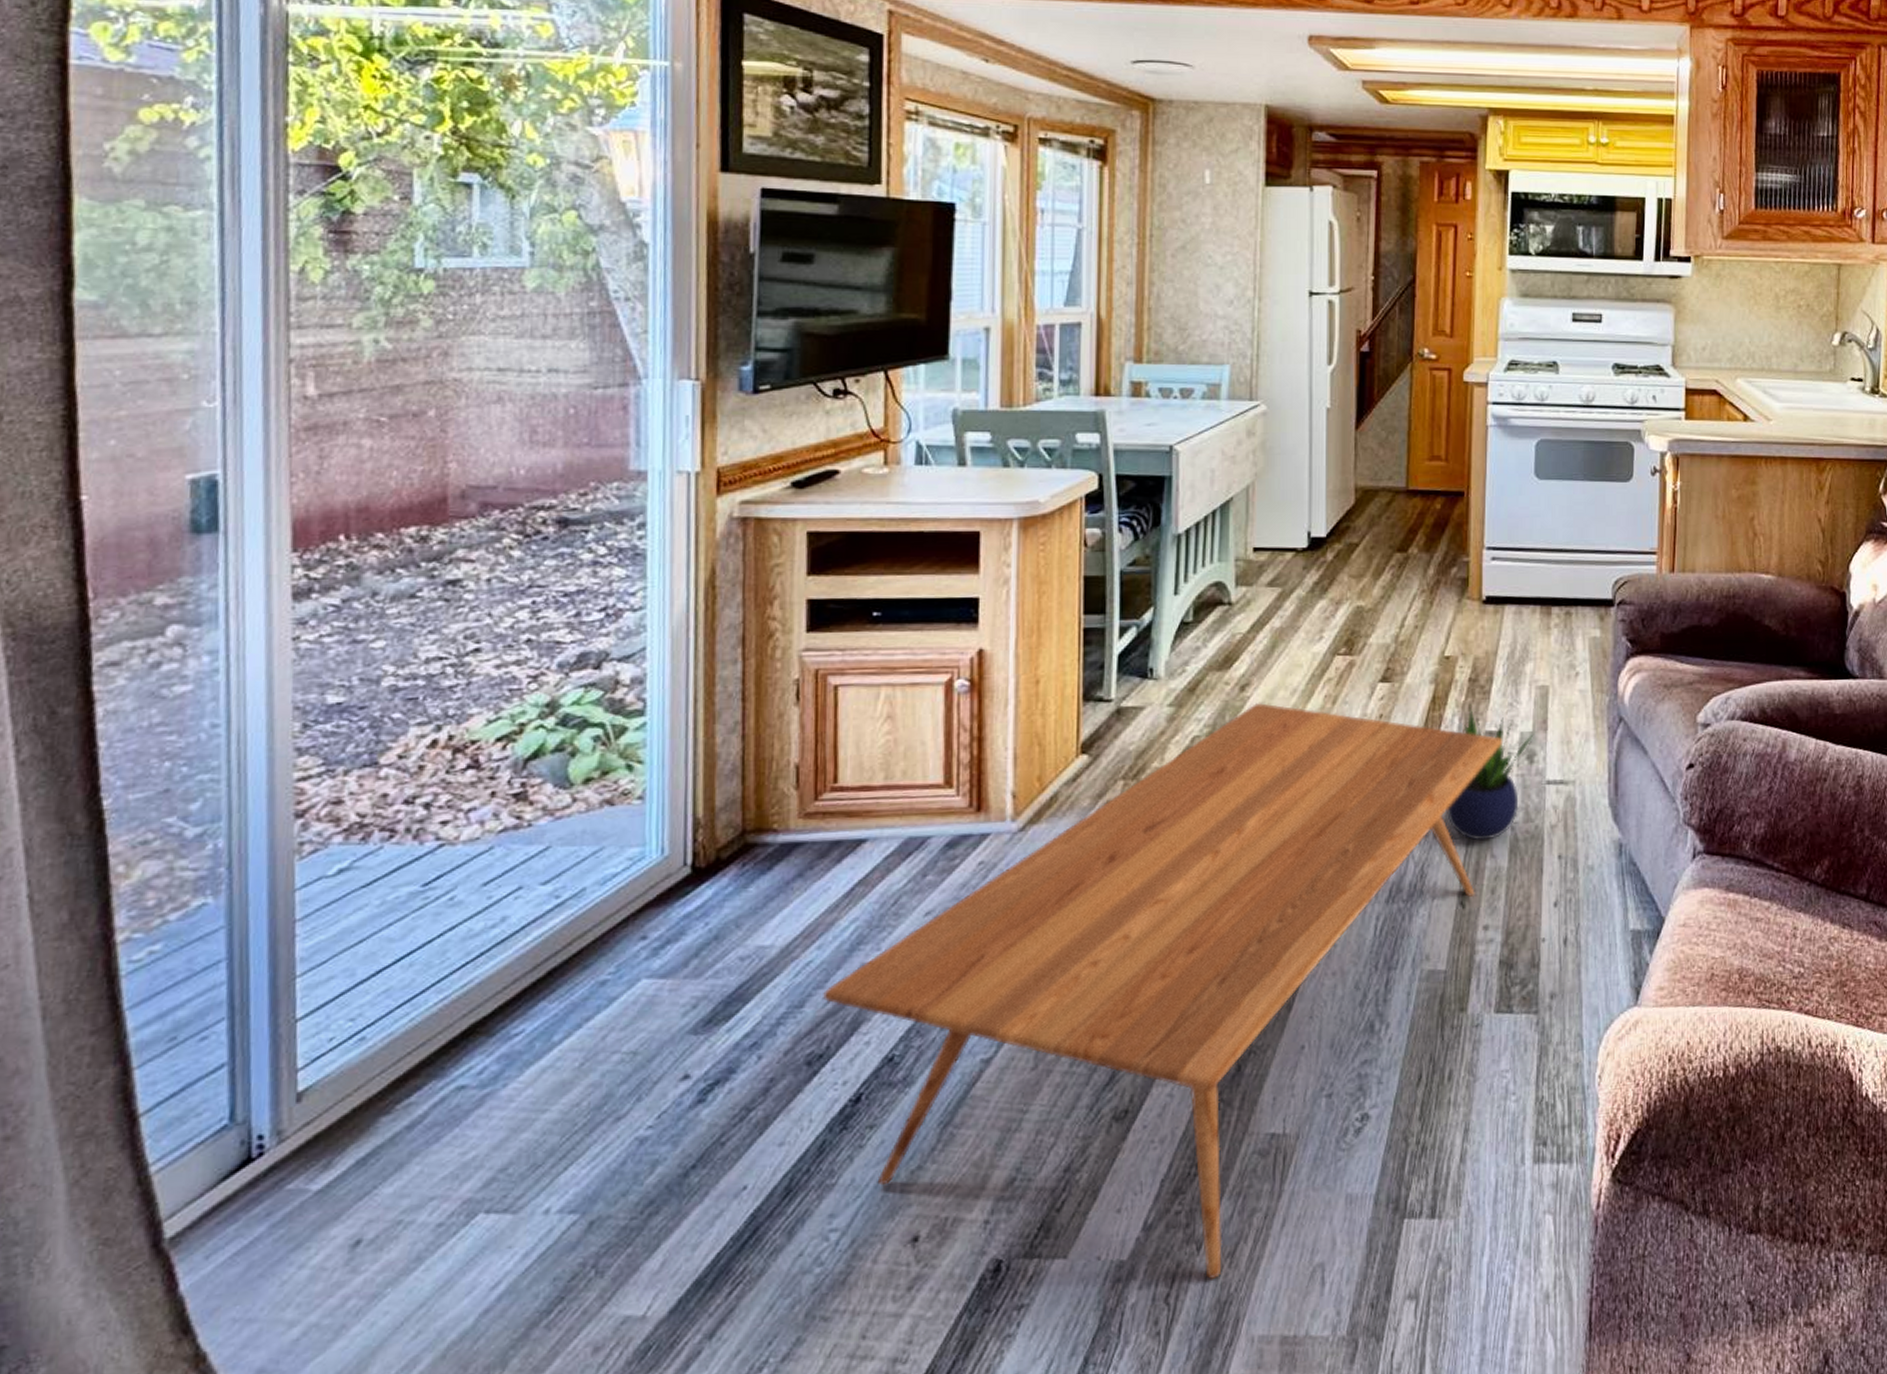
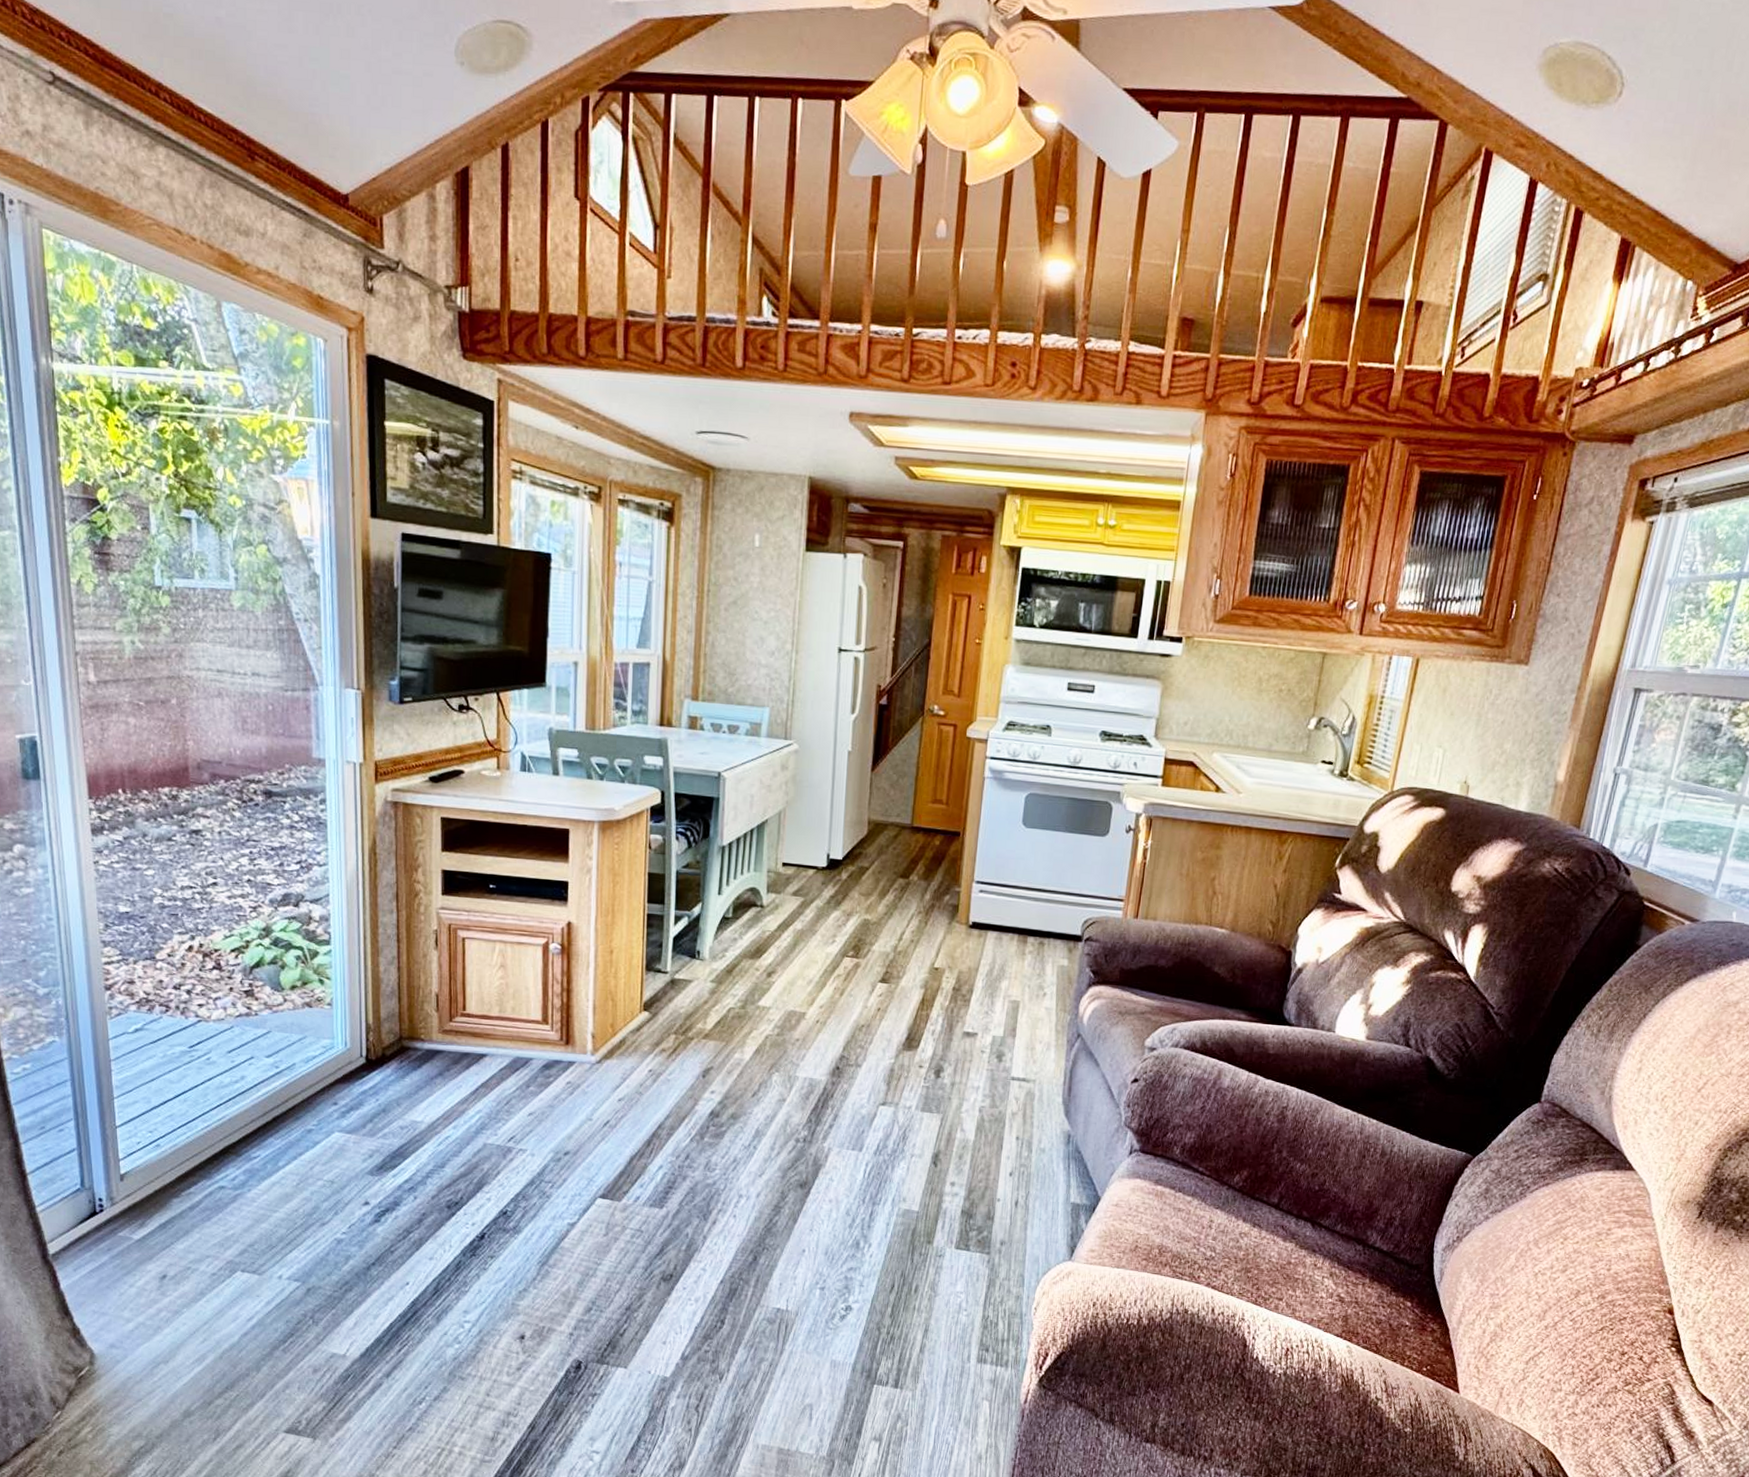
coffee table: present [823,702,1502,1280] -> none [458,987,977,1401]
potted plant: present [1446,704,1534,841] -> none [926,1009,1004,1117]

